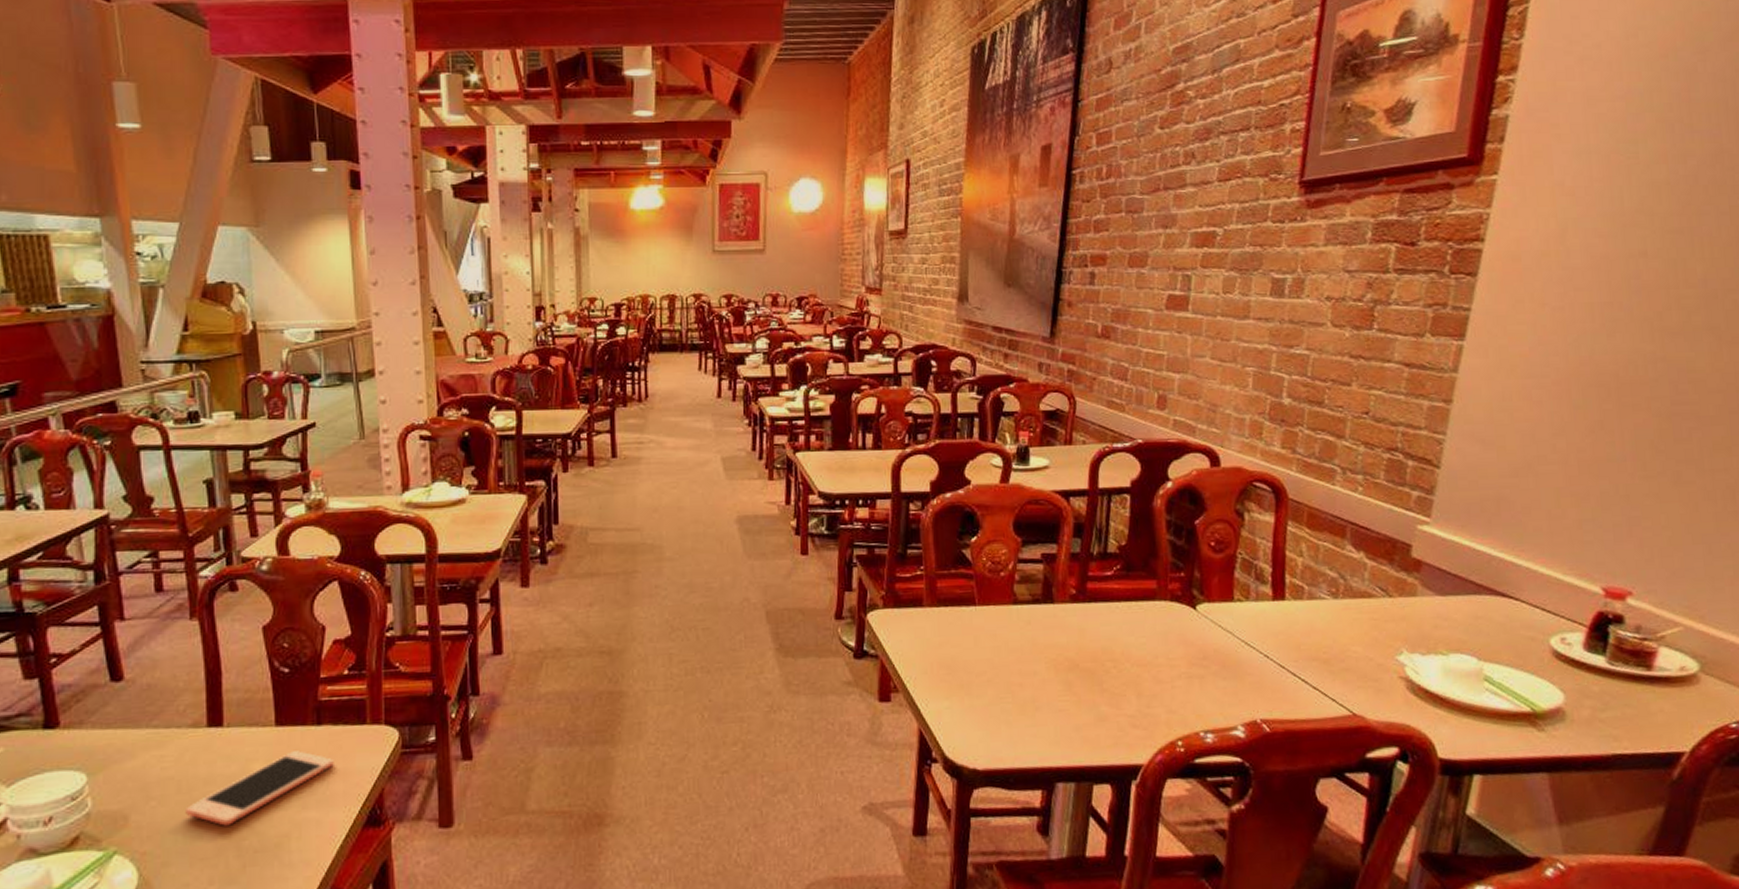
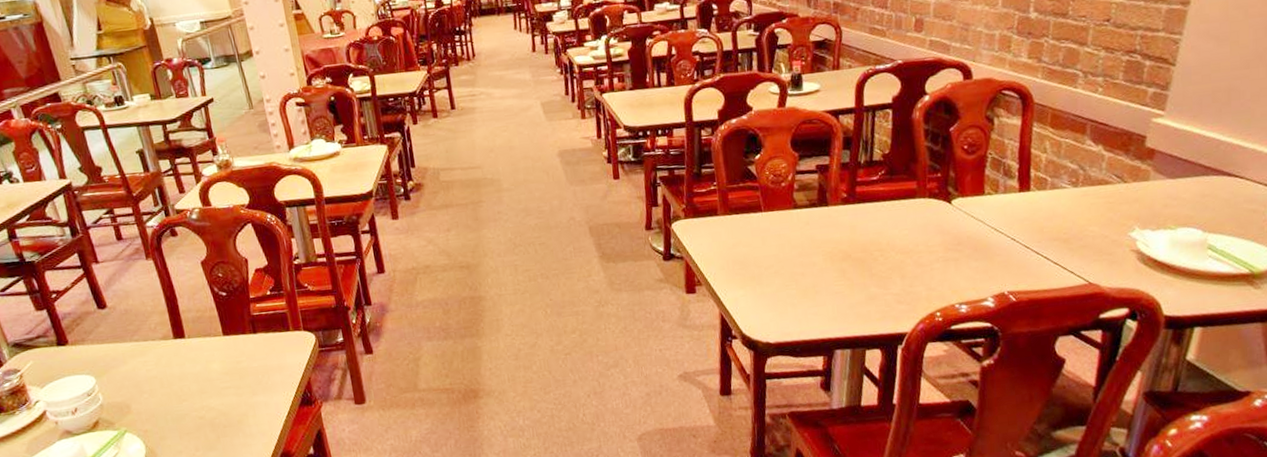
cell phone: present [185,751,334,826] -> none [169,353,271,410]

